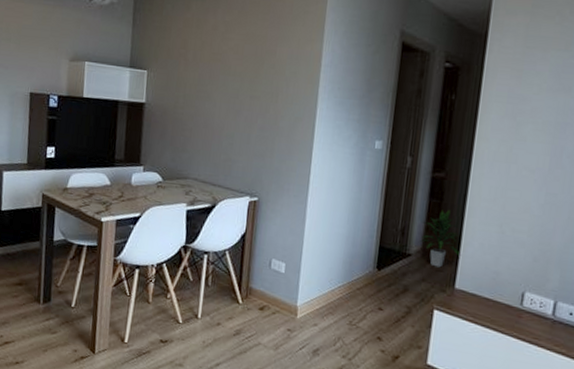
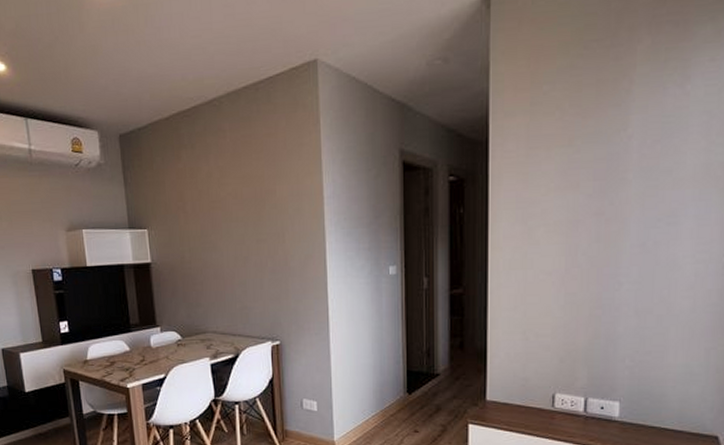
indoor plant: present [418,209,462,268] -> none [445,324,489,383]

